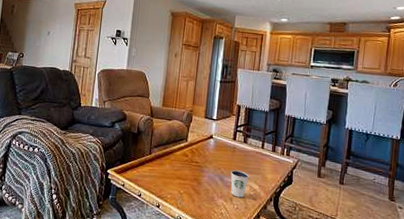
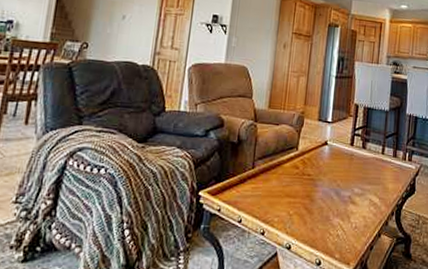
dixie cup: present [230,170,249,198] -> none [348,182,368,214]

